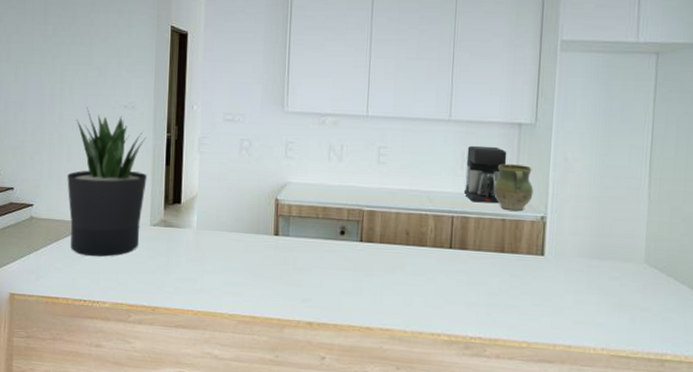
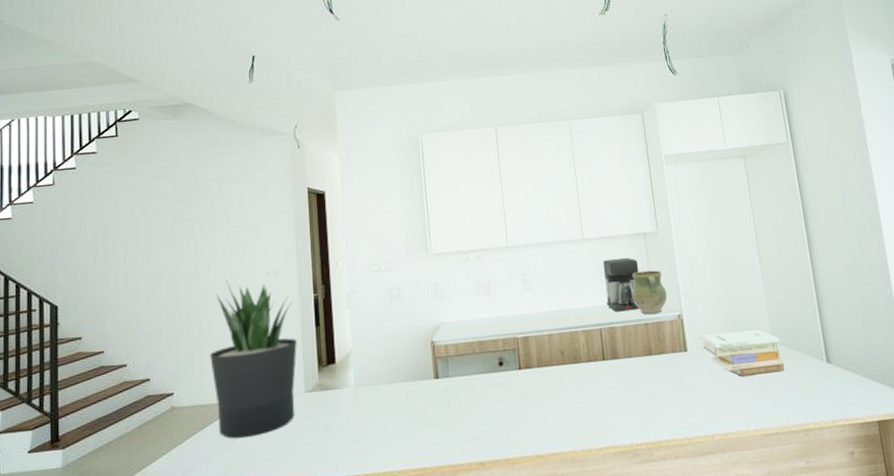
books: none [560,241,654,296] -> present [699,329,784,377]

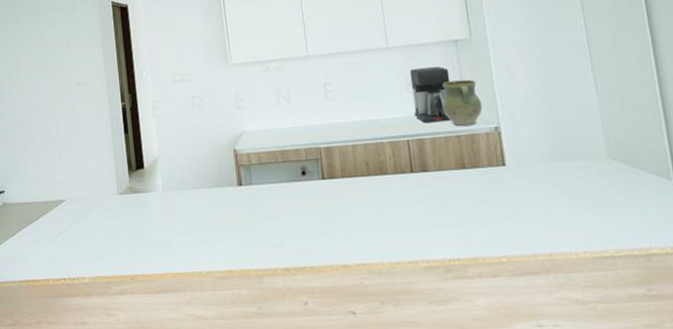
planter: present [210,280,297,438] -> none [33,89,109,233]
books: present [699,329,784,377] -> none [519,144,622,194]

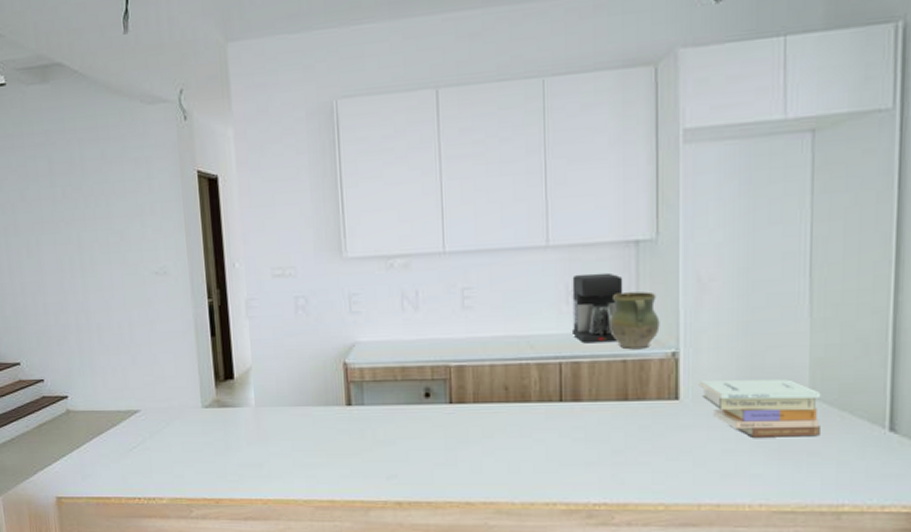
books: none [519,144,622,194] -> present [698,379,821,437]

